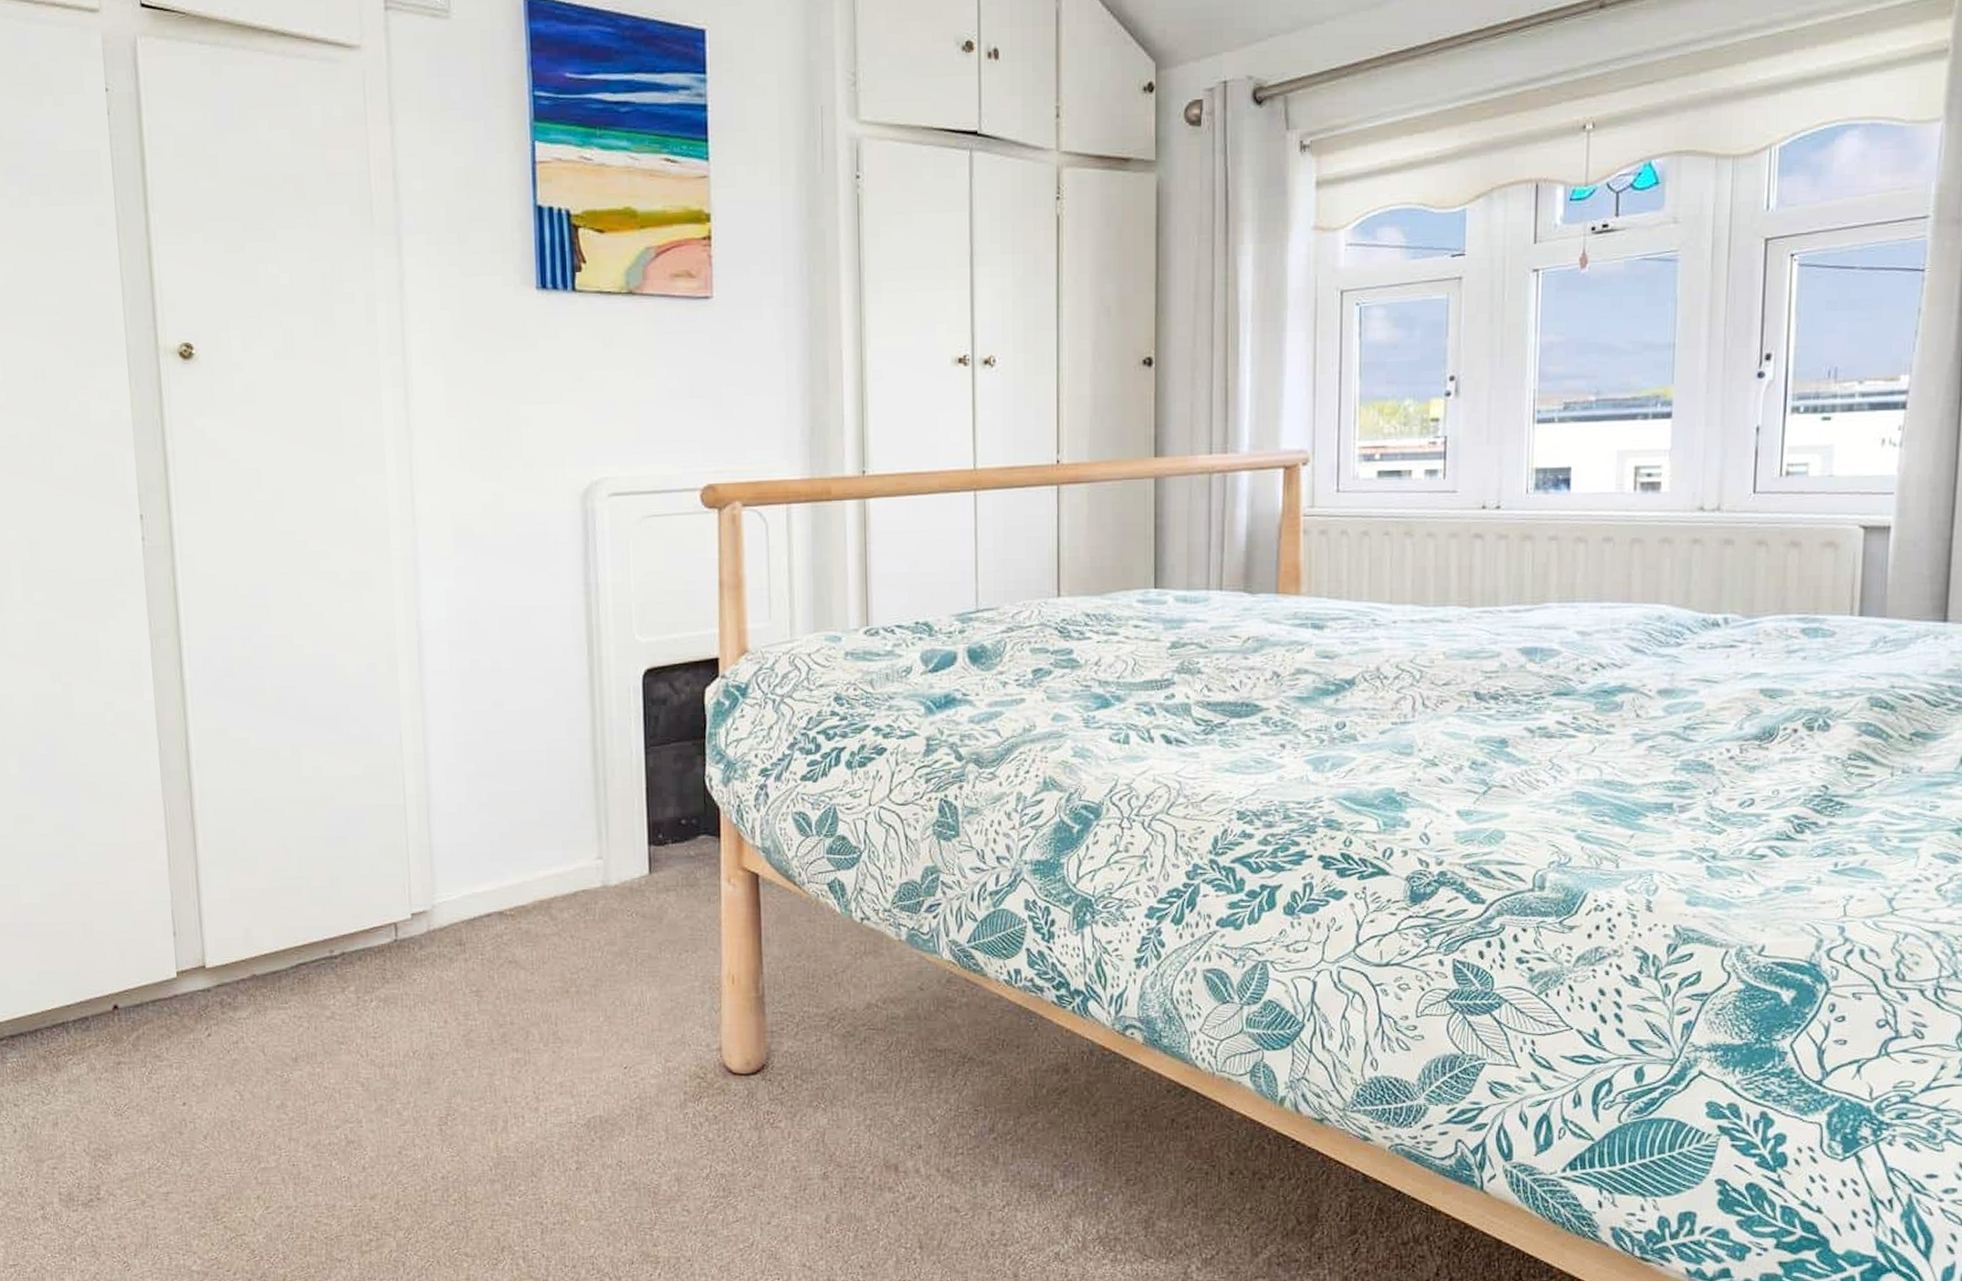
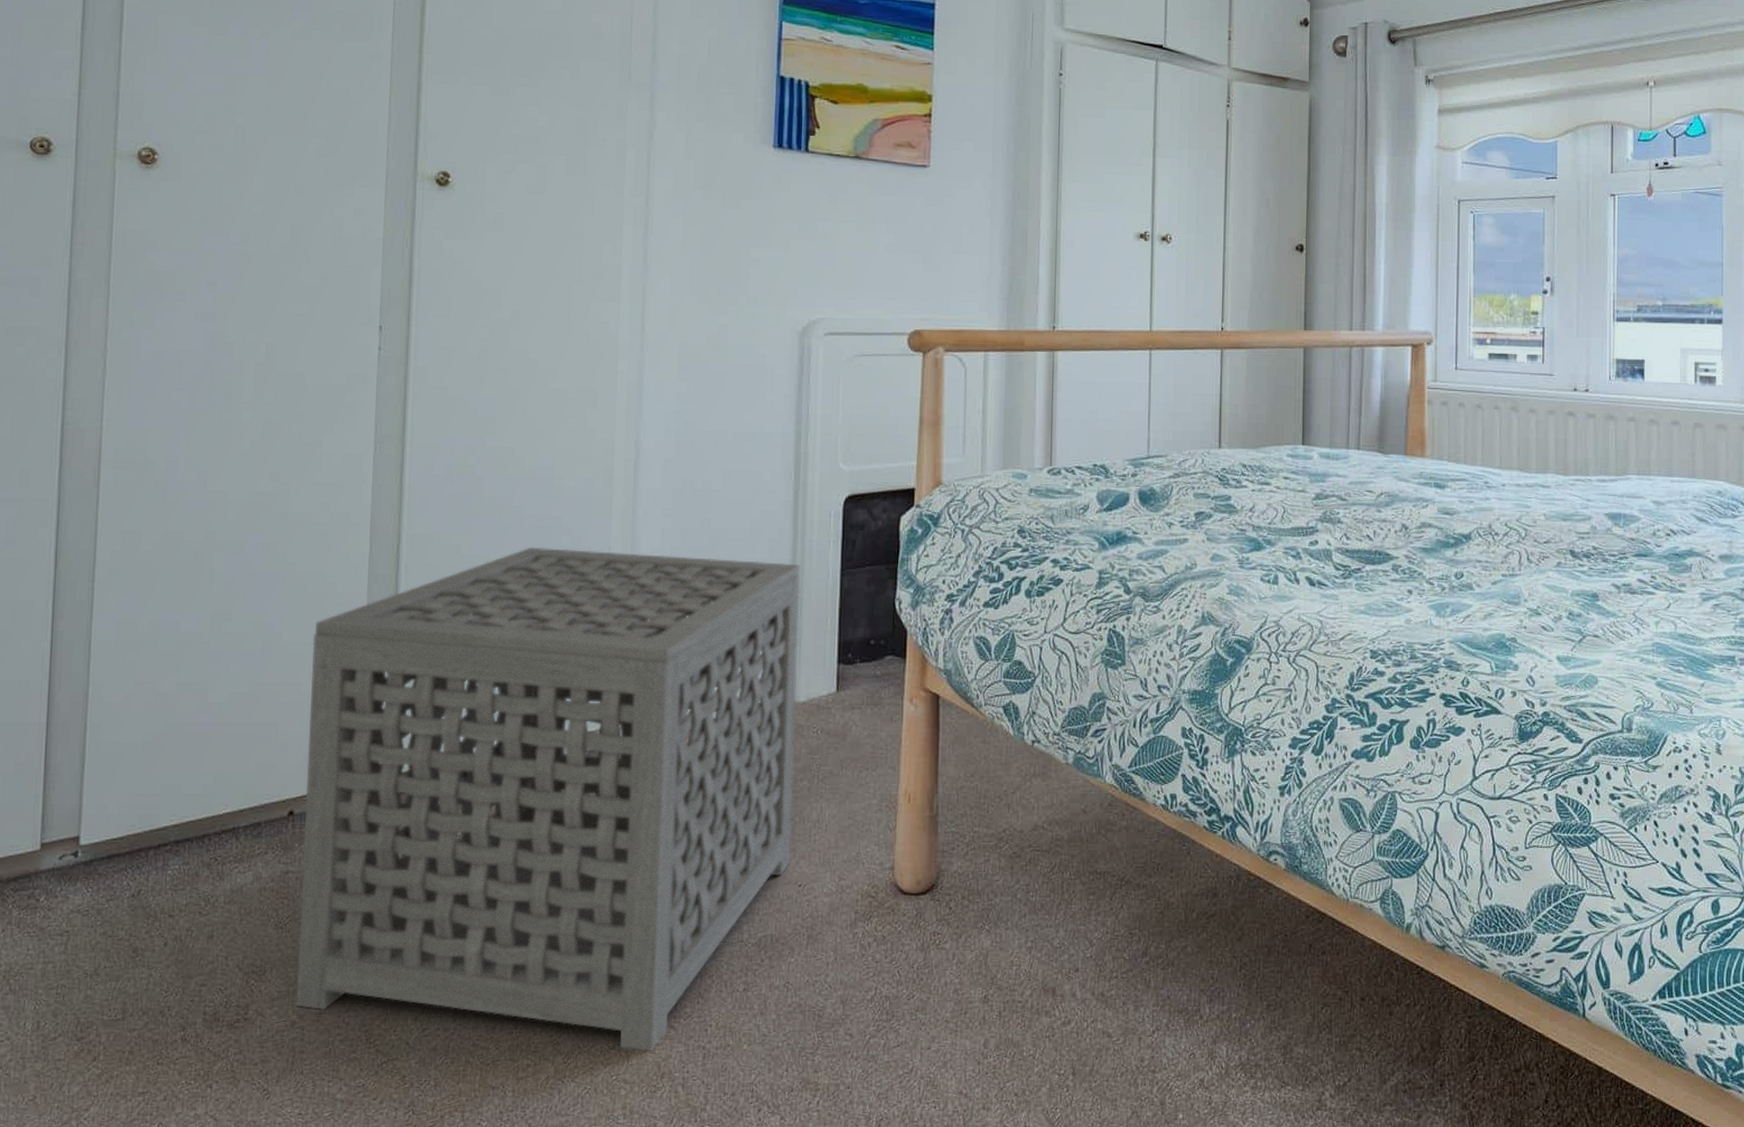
side table: none [114,737,614,1227] -> present [295,548,801,1051]

